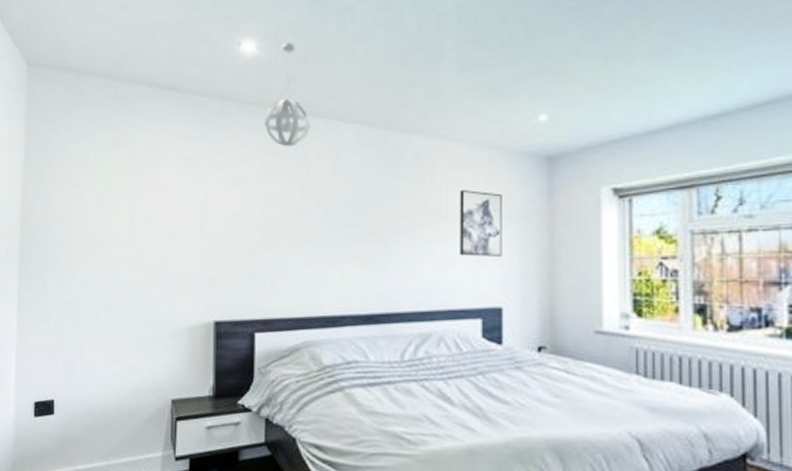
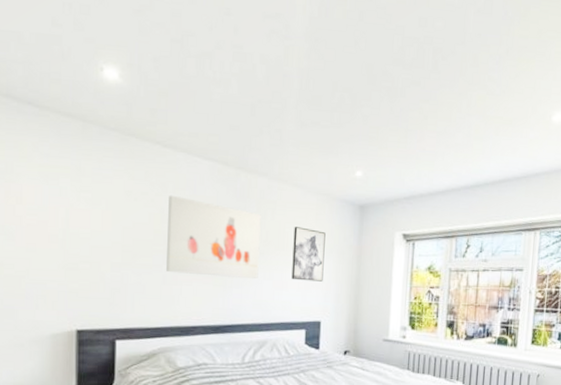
pendant light: present [264,42,311,147] -> none [126,75,170,175]
wall art: none [309,166,417,257] -> present [166,195,261,279]

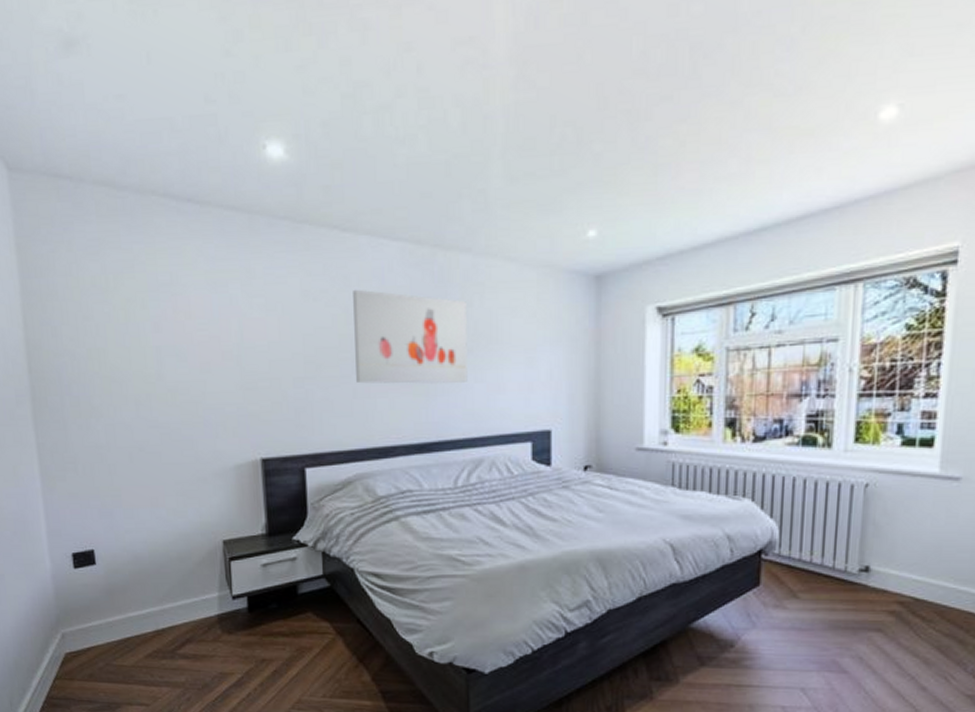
wall art: present [291,227,326,282] -> none [509,312,551,381]

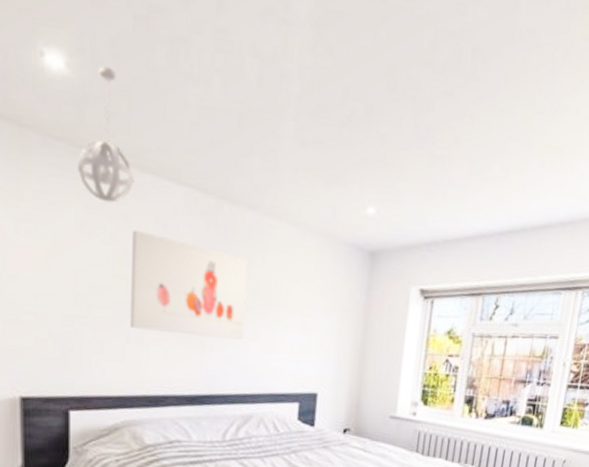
pendant light: none [299,145,351,268] -> present [76,66,134,203]

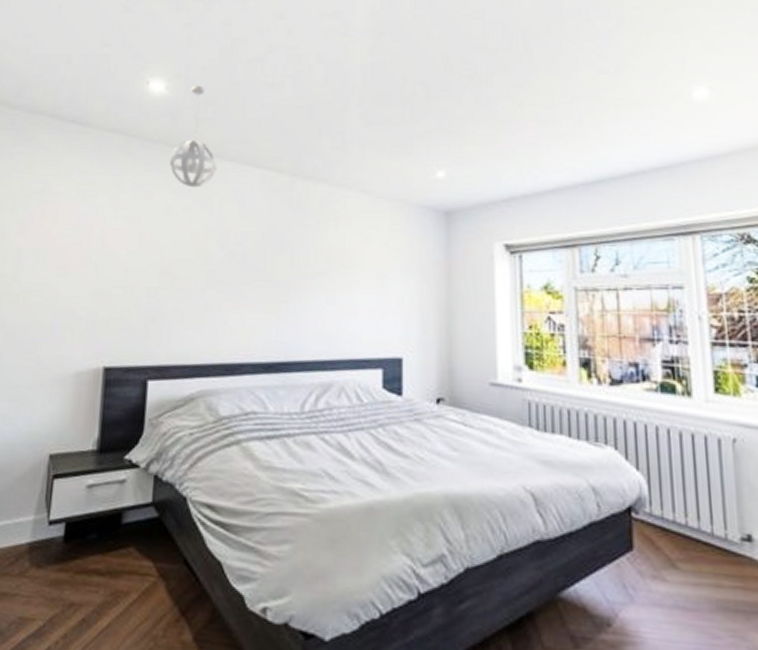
wall art: present [131,229,249,340] -> none [209,208,322,304]

